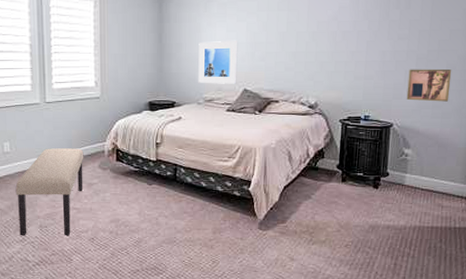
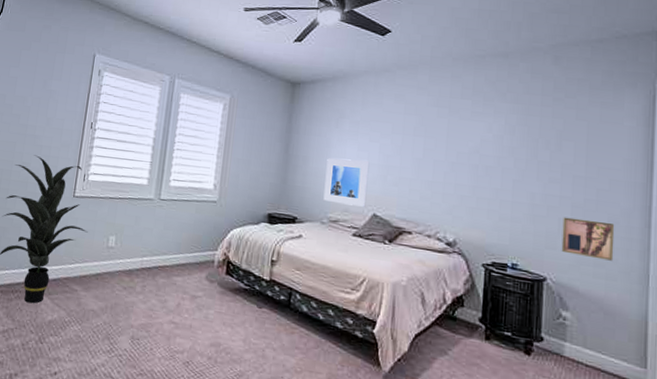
bench: present [15,148,84,236] -> none [108,249,192,354]

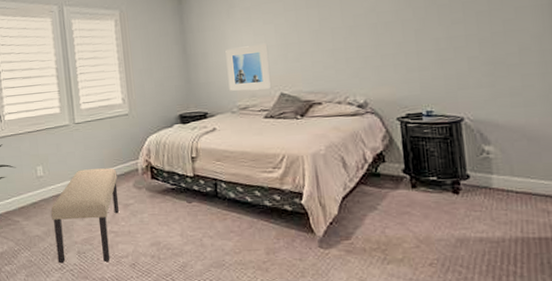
bench: none [108,249,192,354] -> present [50,168,120,264]
wall art: present [561,217,615,261] -> none [471,51,530,90]

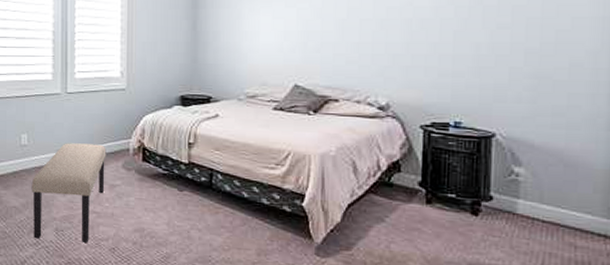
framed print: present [225,43,272,91] -> none [238,28,287,78]

